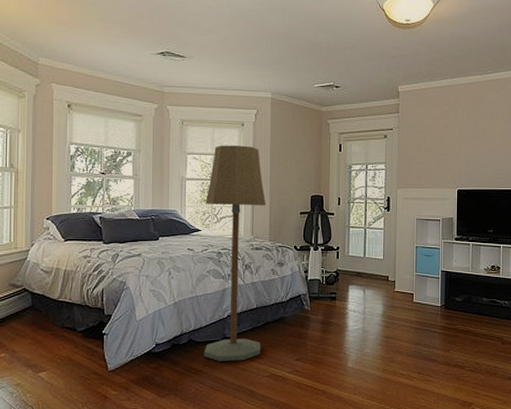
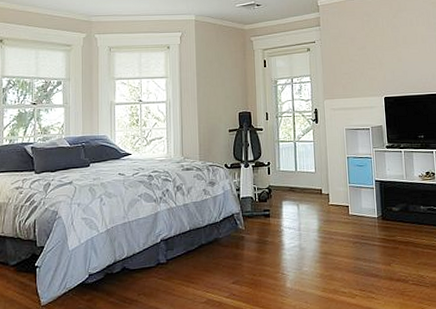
floor lamp: present [204,145,267,361] -> none [134,67,196,289]

